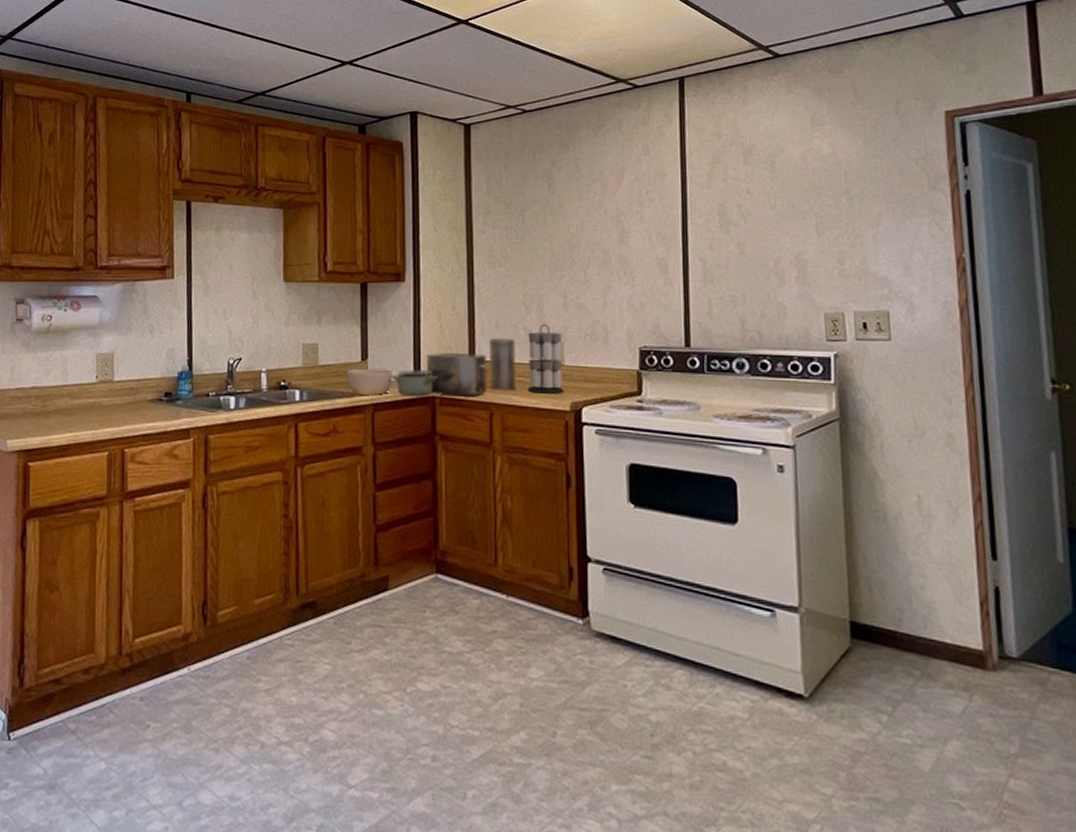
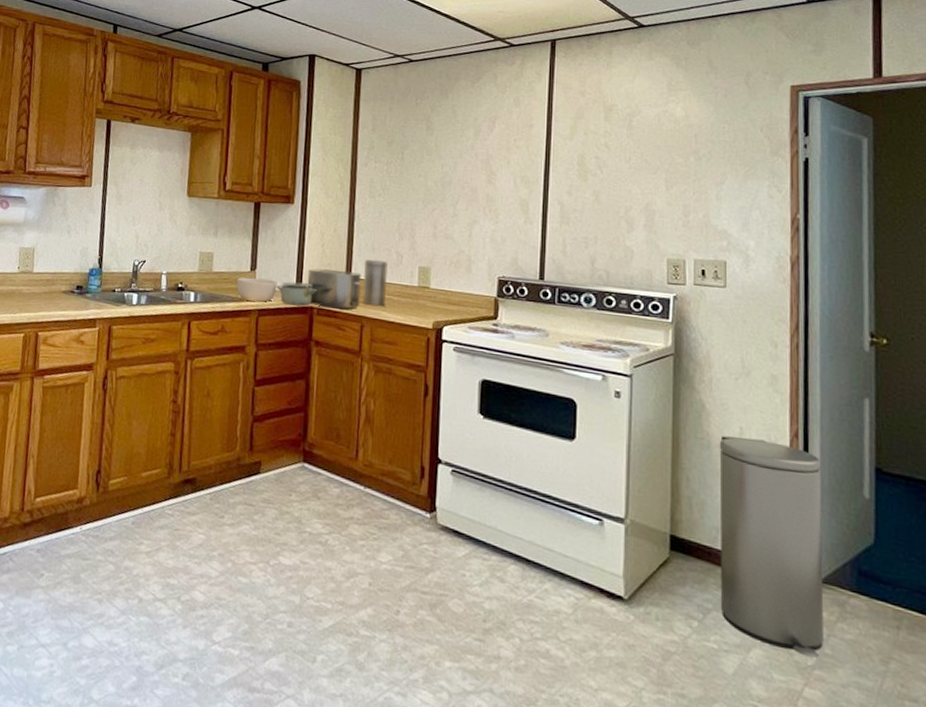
spice rack: present [527,324,564,394] -> none [395,250,429,313]
pedal bin: none [896,505,1026,745] -> present [719,436,824,658]

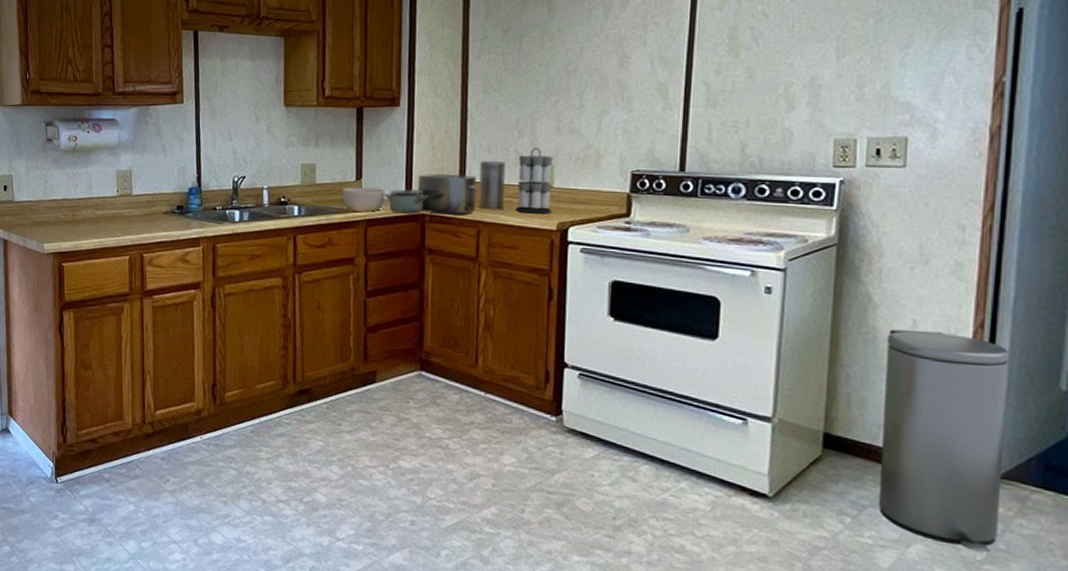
spice rack: none [395,250,429,313] -> present [515,147,552,214]

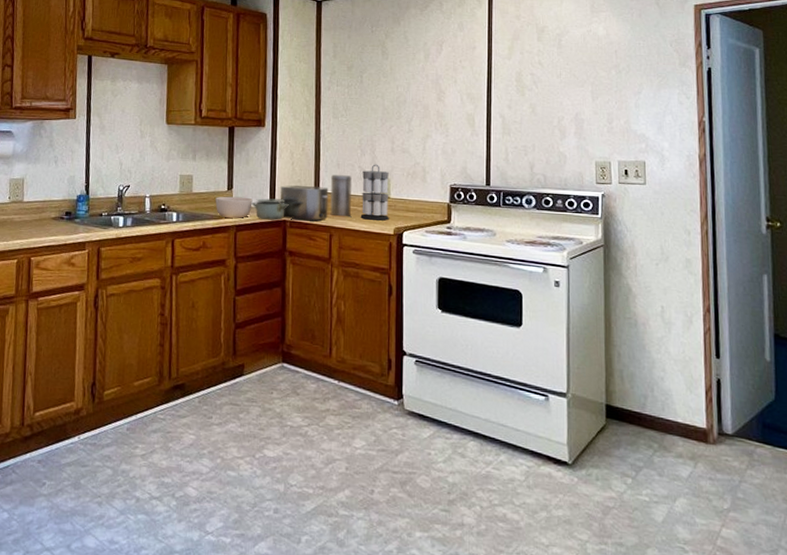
pedal bin: present [879,329,1011,553] -> none [644,315,736,502]

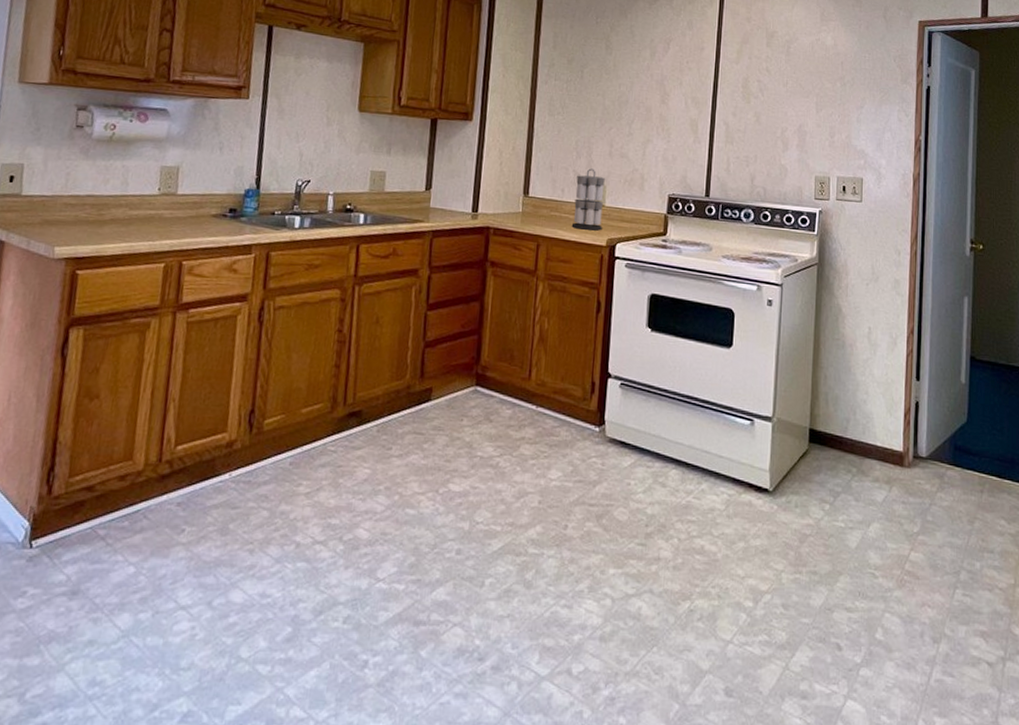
bowl: present [215,196,253,219] -> none [410,197,454,224]
saucepan: present [251,198,289,221] -> none [451,201,494,227]
toaster: present [280,184,329,222] -> none [484,187,539,229]
canister: present [330,175,352,217] -> none [539,178,565,226]

